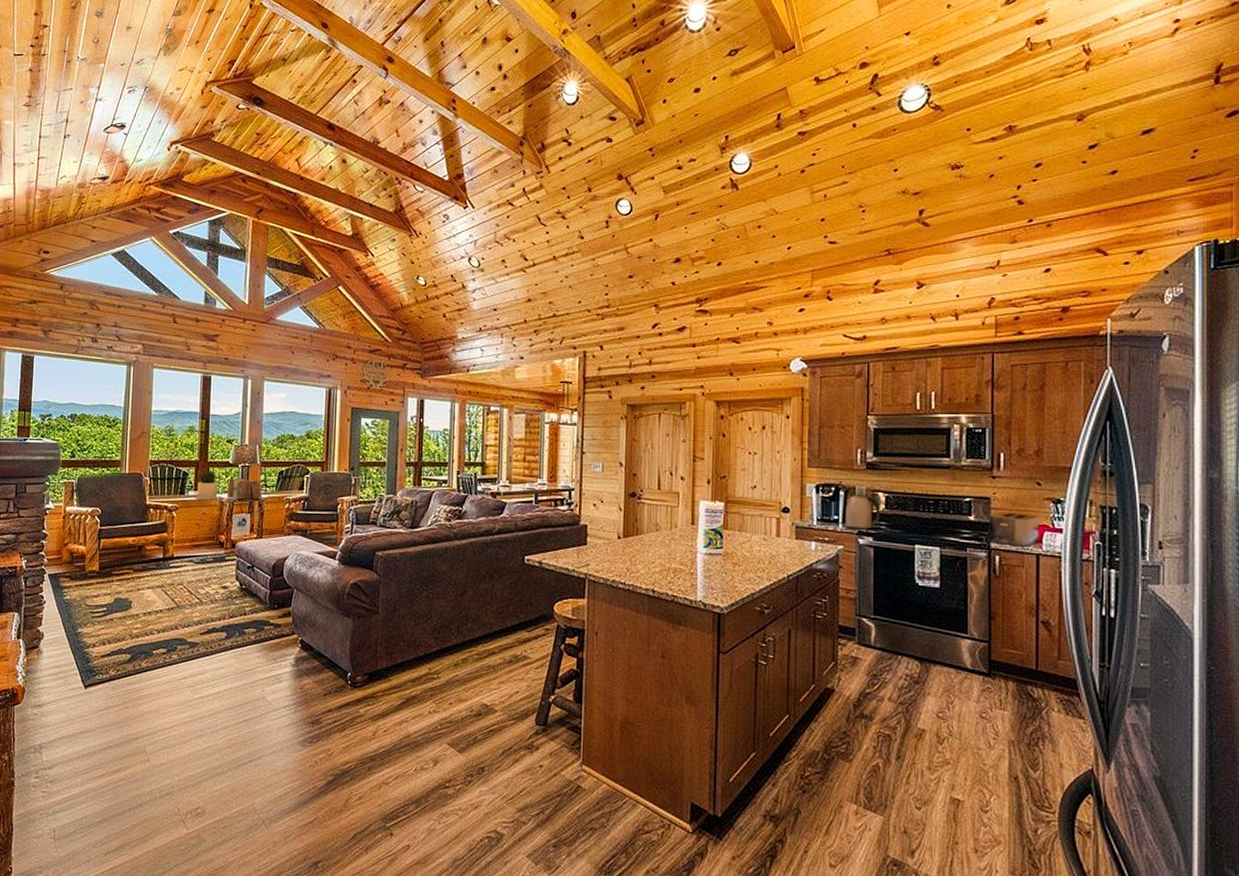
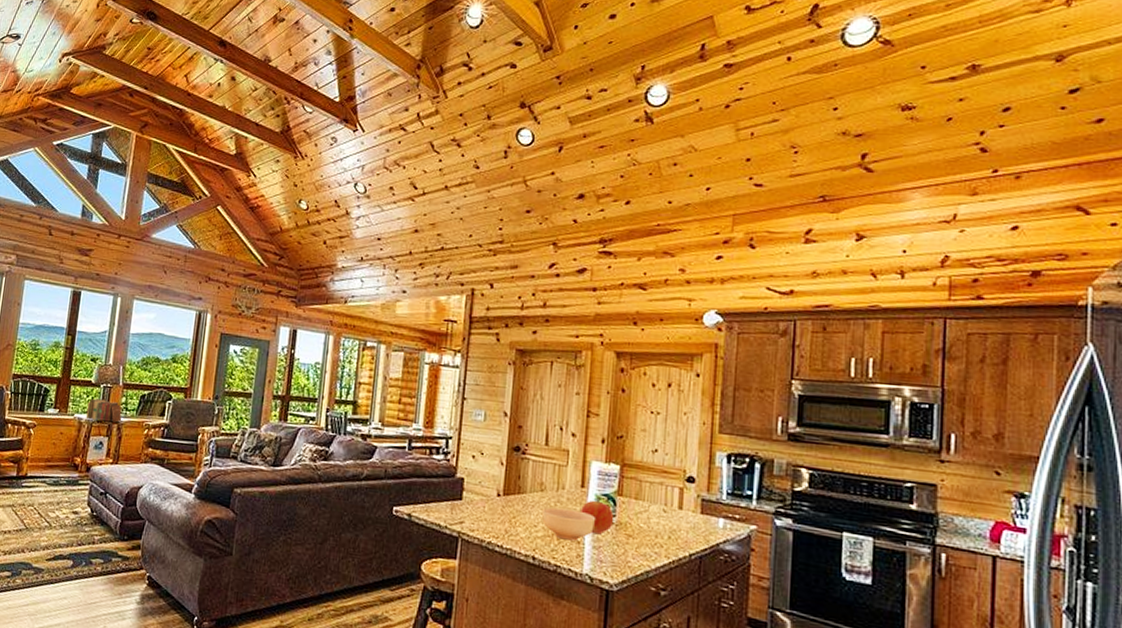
planter: present [195,470,219,502] -> none [54,388,79,421]
bowl: none [659,544,706,573] -> present [542,507,596,541]
fruit: none [692,532,722,565] -> present [581,497,615,535]
kettle: present [845,494,880,531] -> none [760,468,803,512]
toaster: present [988,512,1039,547] -> none [933,502,998,546]

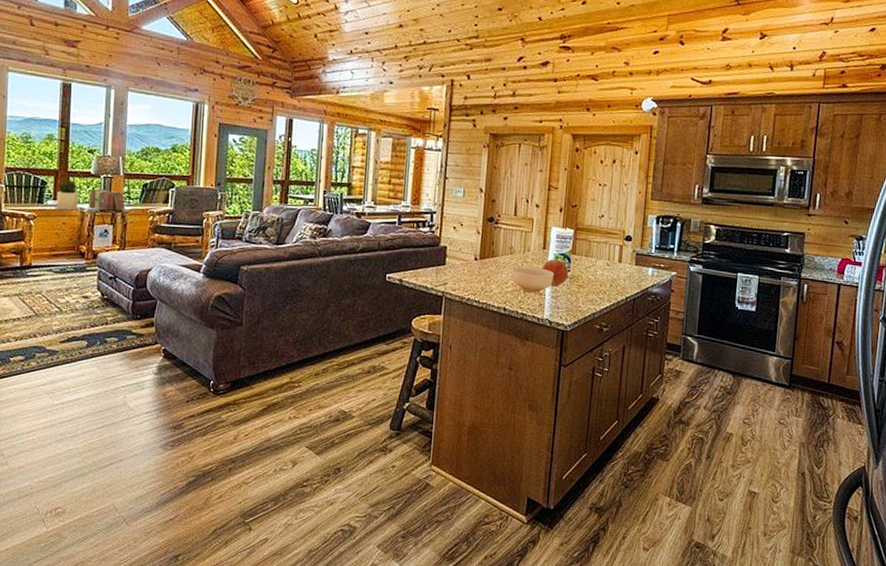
planter: none [54,388,79,421] -> present [55,179,80,212]

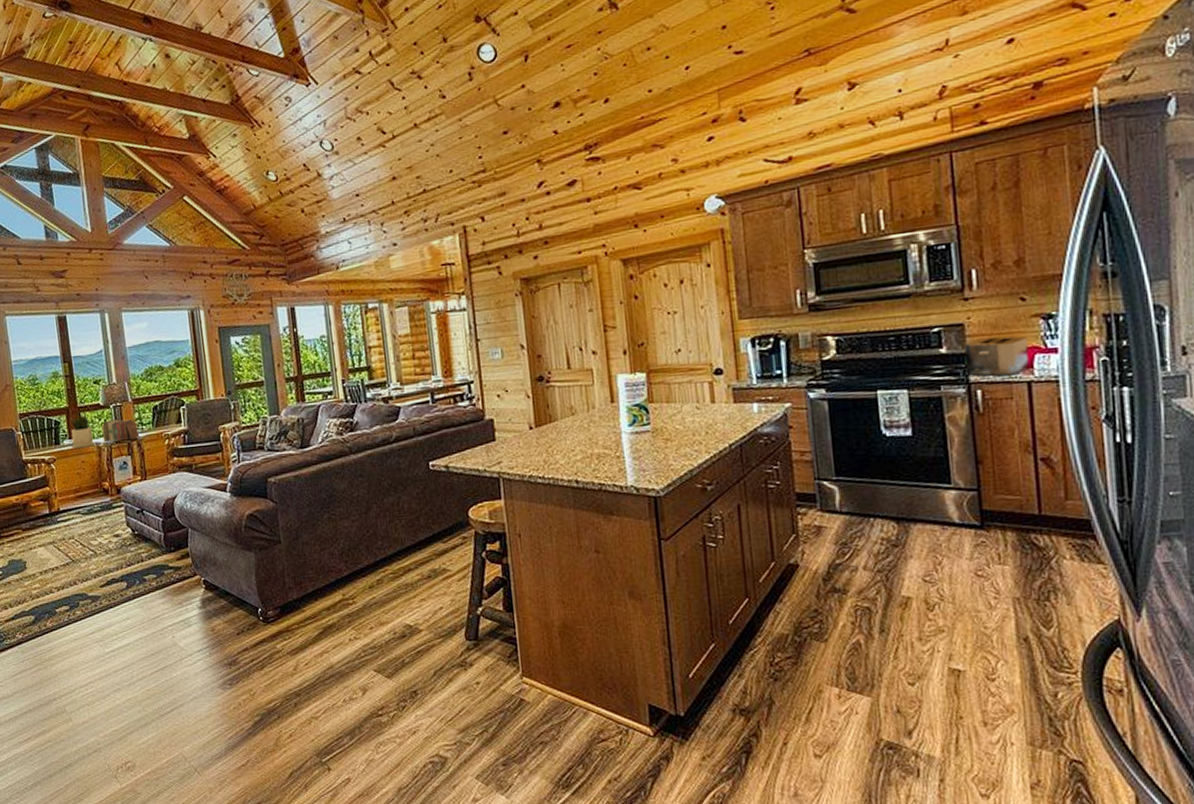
bowl: present [511,266,555,293] -> none [577,425,632,458]
fruit: present [543,256,569,287] -> none [615,408,650,446]
toaster: none [800,246,844,278] -> present [963,336,1030,377]

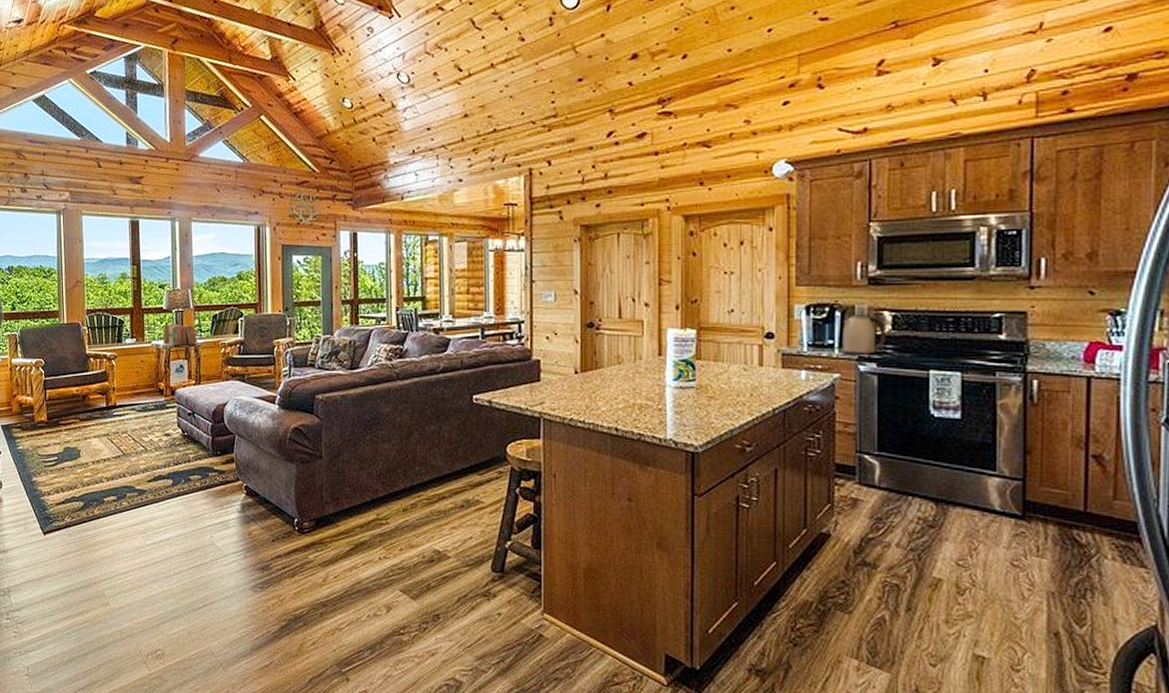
planter: present [69,414,96,450] -> none [133,316,156,349]
kettle: none [788,341,832,385] -> present [842,315,886,356]
toaster: present [963,336,1030,377] -> none [1023,328,1092,369]

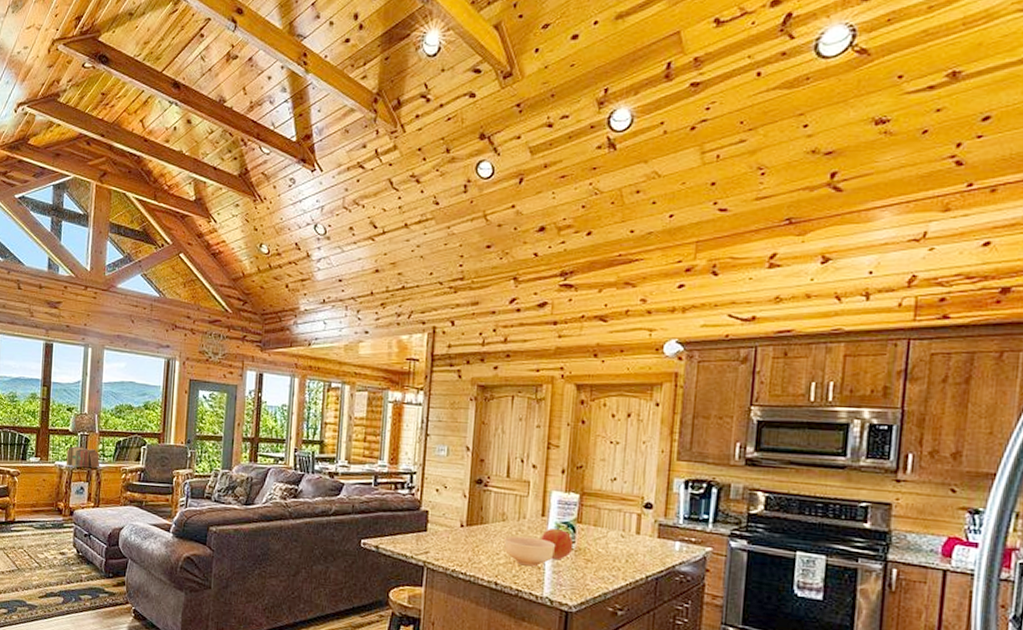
bowl: none [622,378,676,409] -> present [504,535,556,567]
fruit: none [660,363,694,400] -> present [541,525,574,560]
kettle: present [842,315,886,356] -> none [715,492,759,534]

